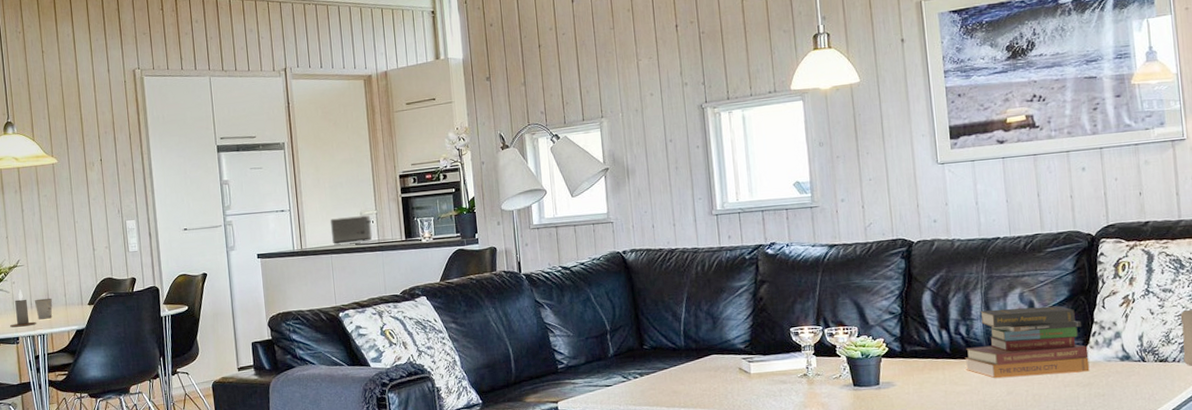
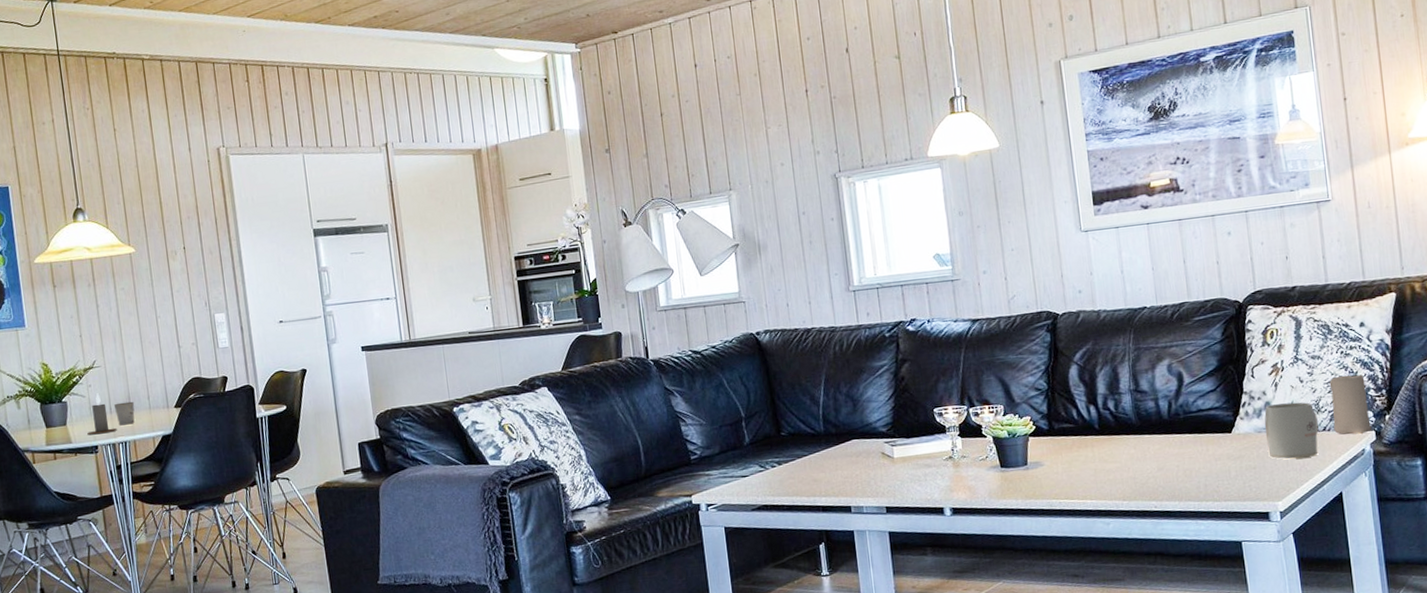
toaster: present [329,215,373,245] -> none [440,301,487,334]
books: present [964,305,1090,379] -> none [1113,376,1241,455]
mug: none [1114,333,1169,388] -> present [1264,402,1319,459]

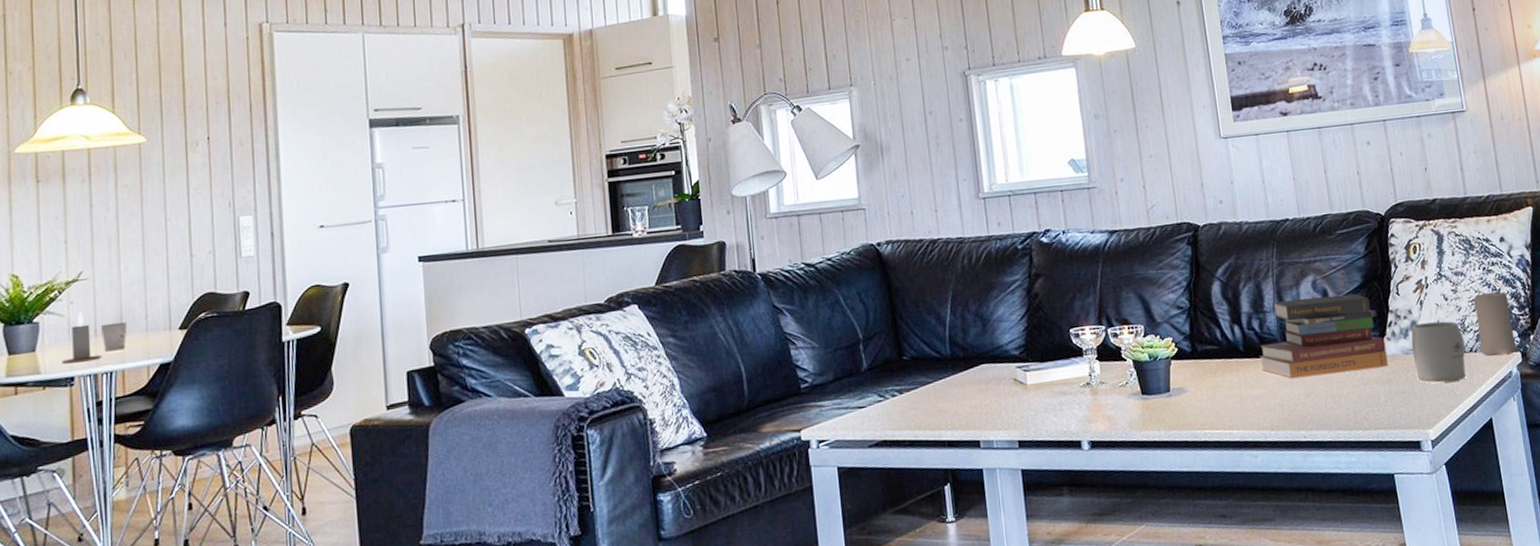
books: none [1113,376,1241,455] -> present [1259,293,1389,379]

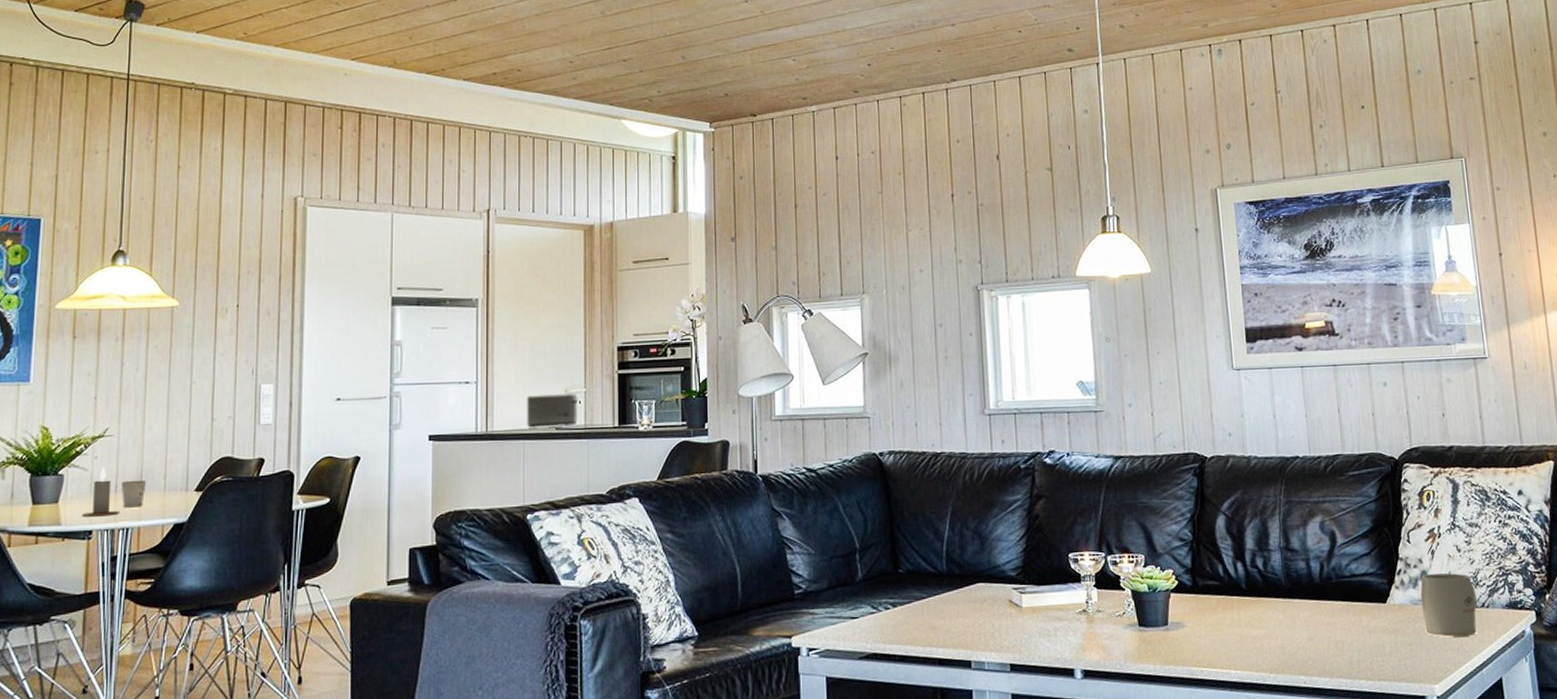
toaster: none [515,205,570,242] -> present [526,393,578,428]
books: present [1259,293,1389,379] -> none [1261,538,1396,622]
candle: present [1473,292,1517,357] -> none [1487,546,1532,614]

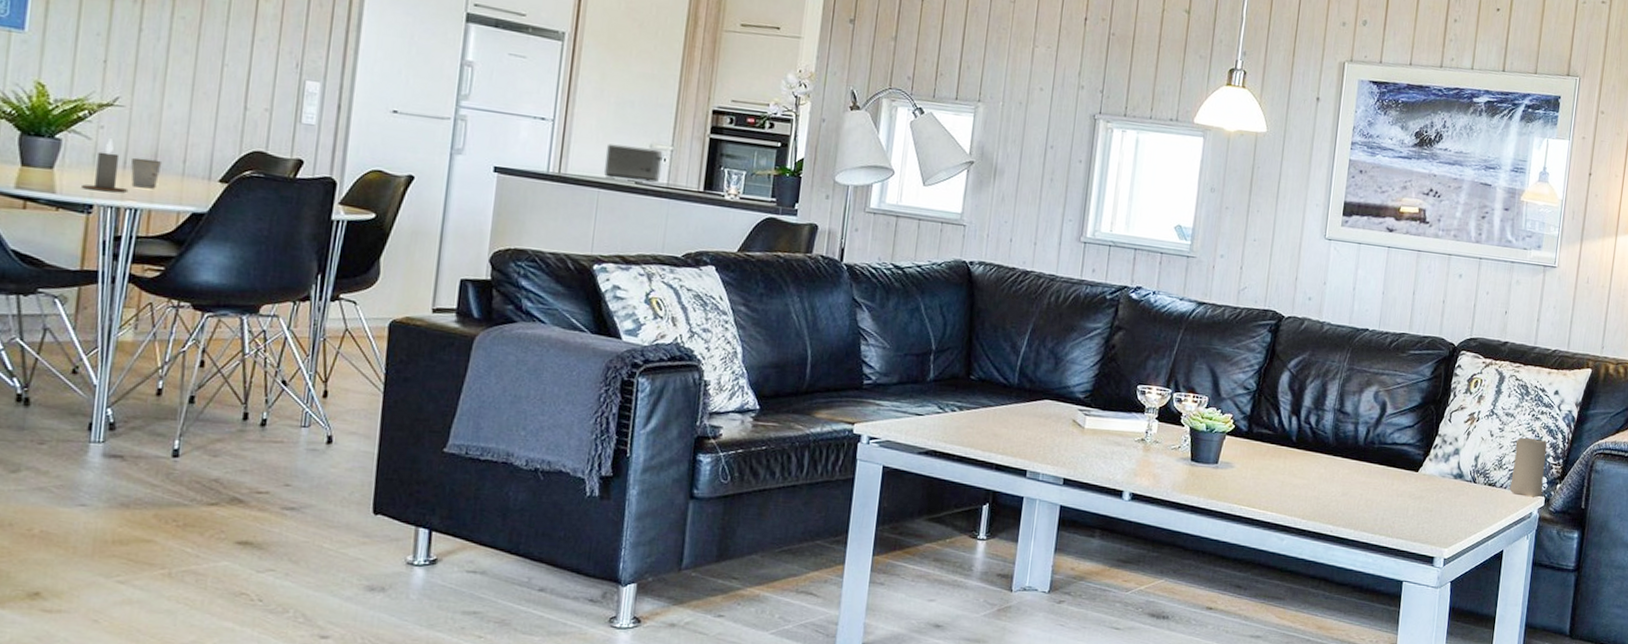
mug: present [1420,573,1477,637] -> none [1447,452,1498,511]
candle: none [1487,546,1532,614] -> present [1510,437,1547,498]

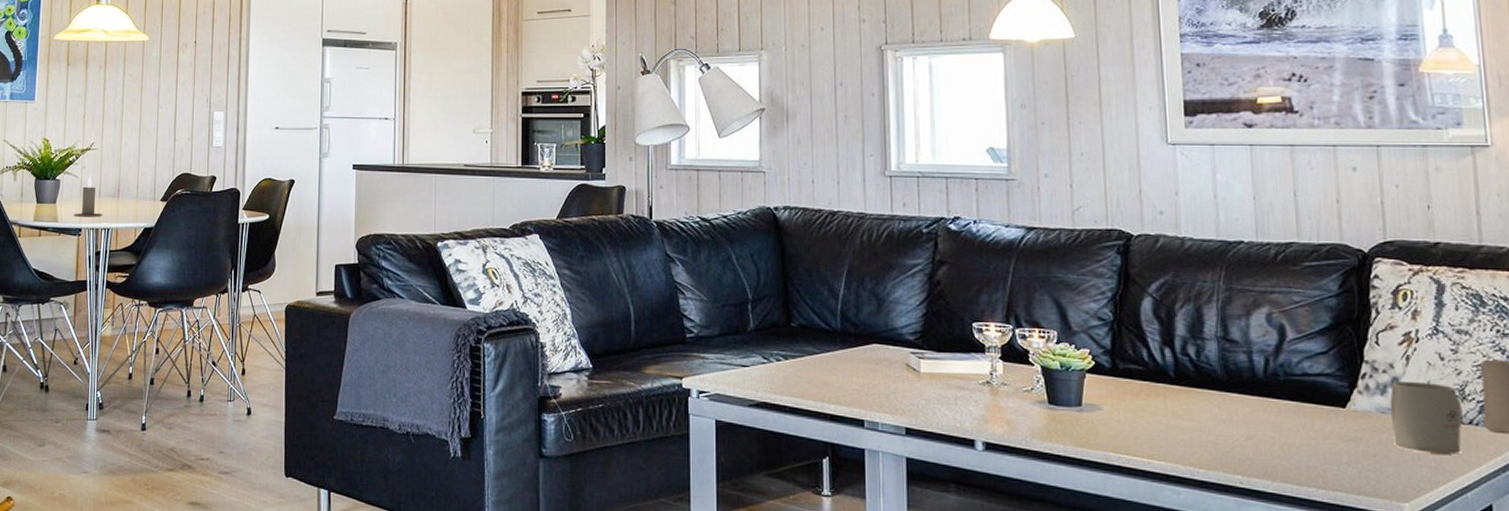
cup: present [130,157,163,189] -> none [103,188,123,212]
toaster: present [603,143,663,183] -> none [438,133,485,163]
mug: none [1447,452,1498,511] -> present [1390,381,1463,454]

